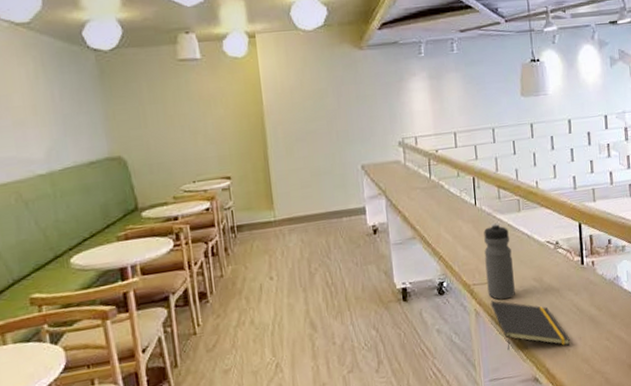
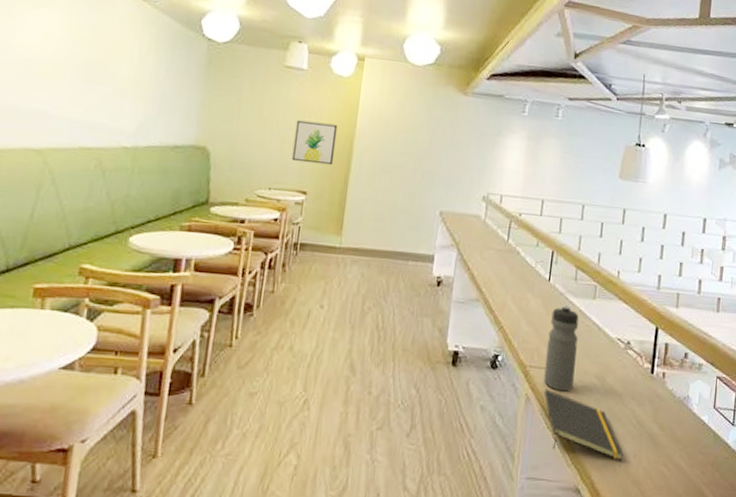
wall art: none [203,106,249,151] -> present [291,120,338,166]

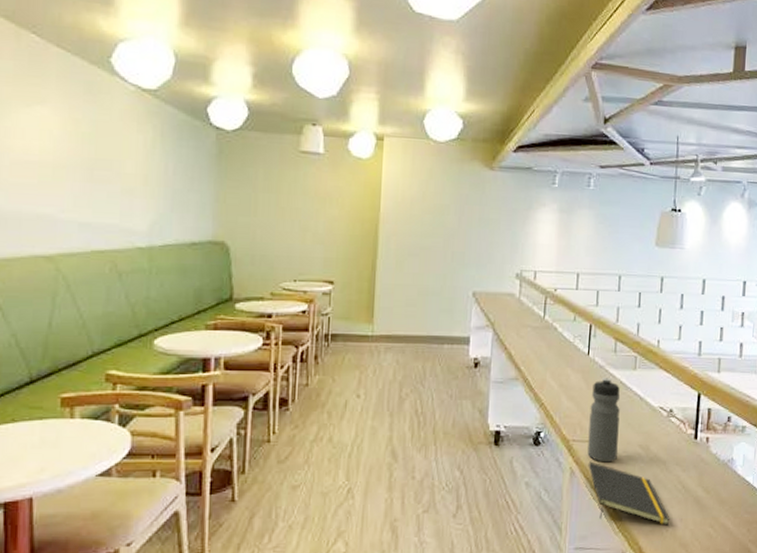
wall art: present [291,120,338,166] -> none [315,207,361,252]

